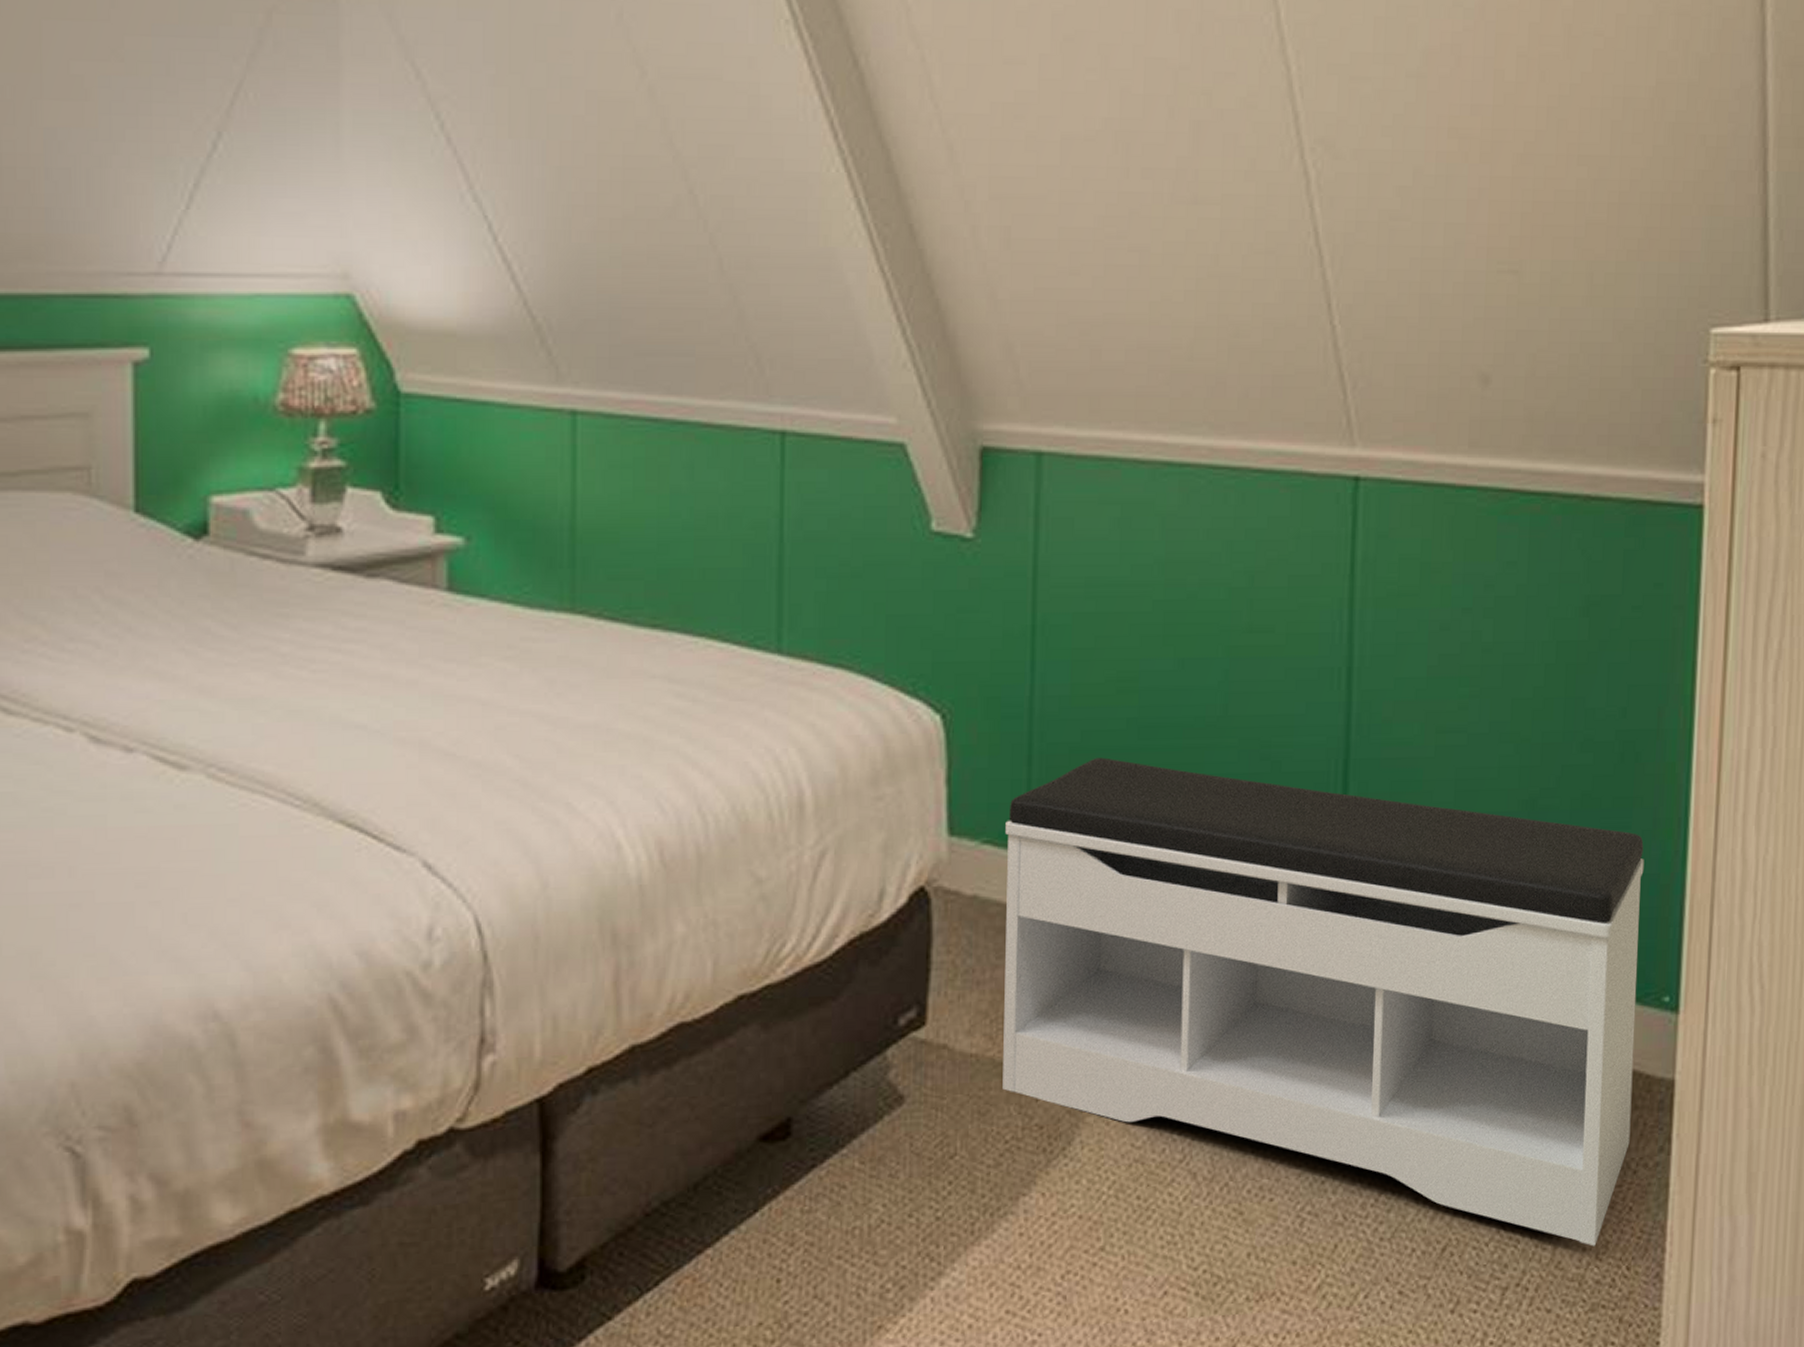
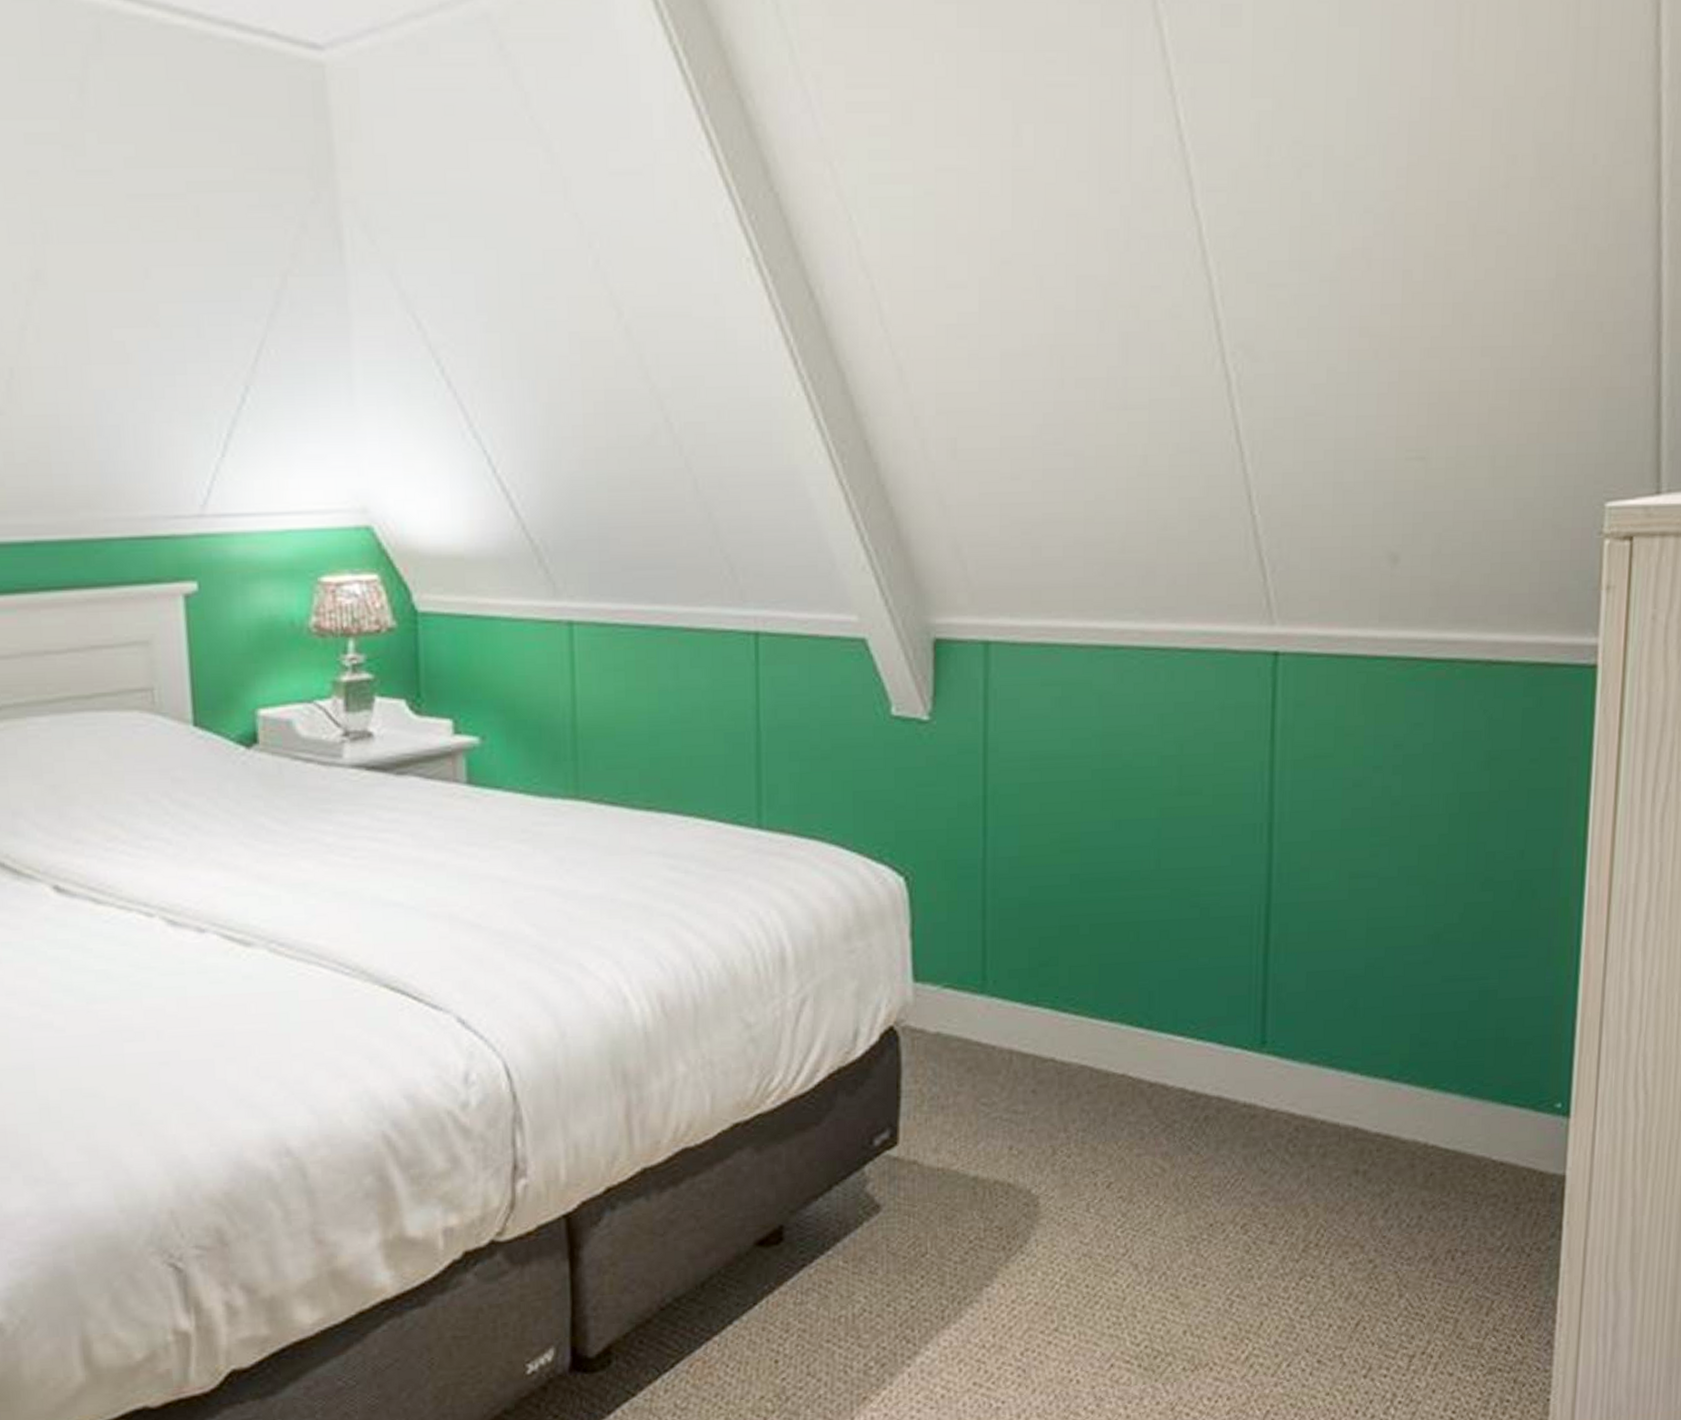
bench: present [1002,757,1644,1246] -> none [964,909,1539,1319]

